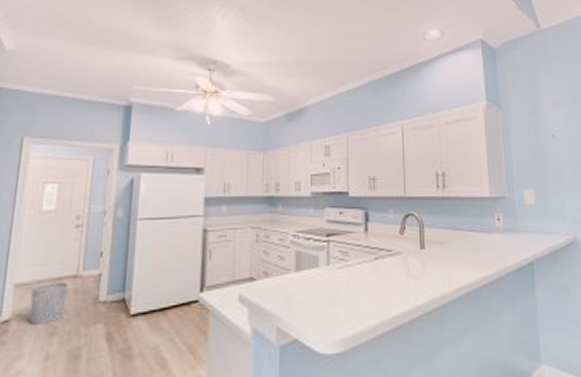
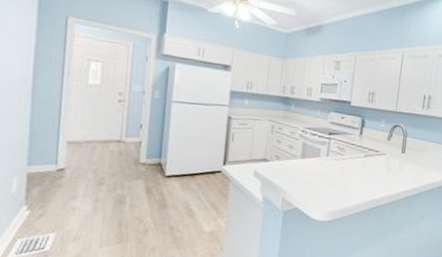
waste bin: present [29,282,68,325] -> none [81,144,113,175]

